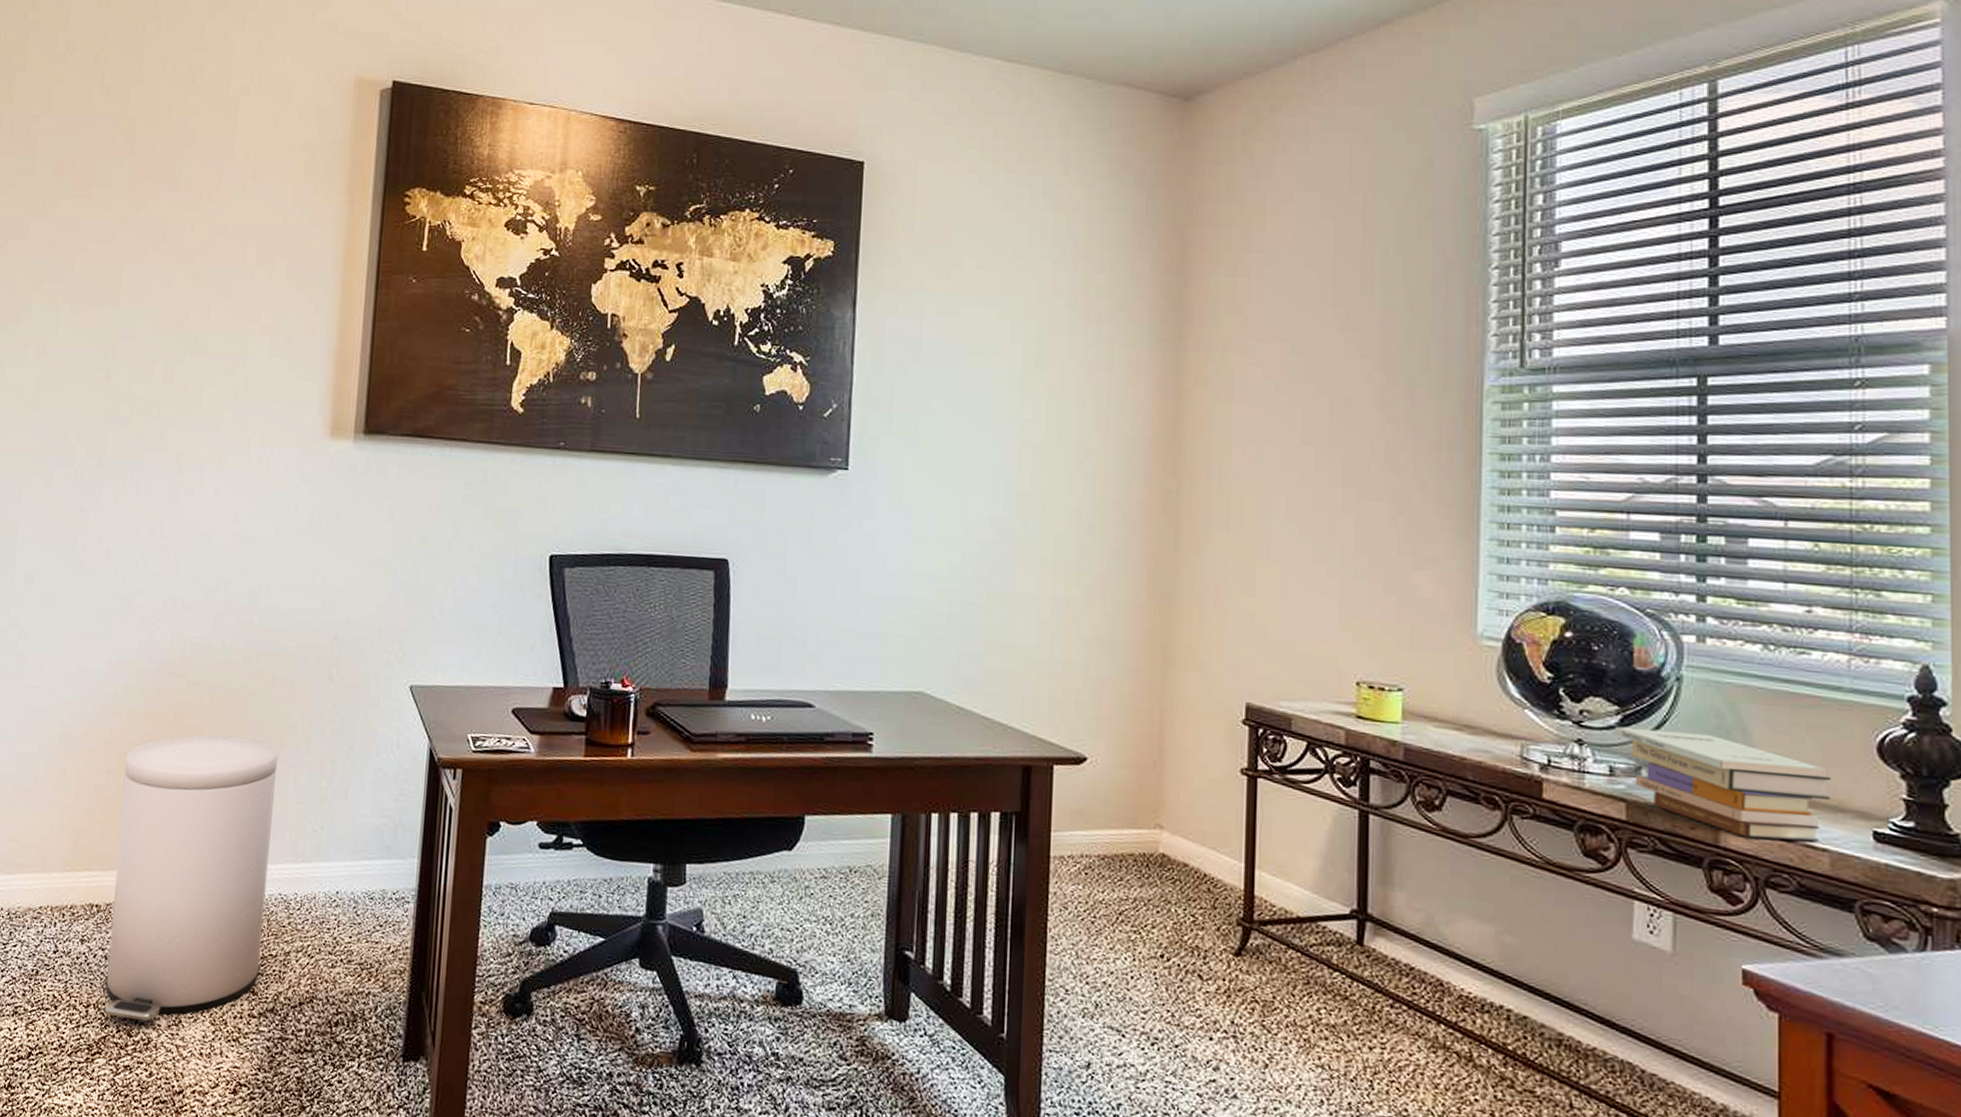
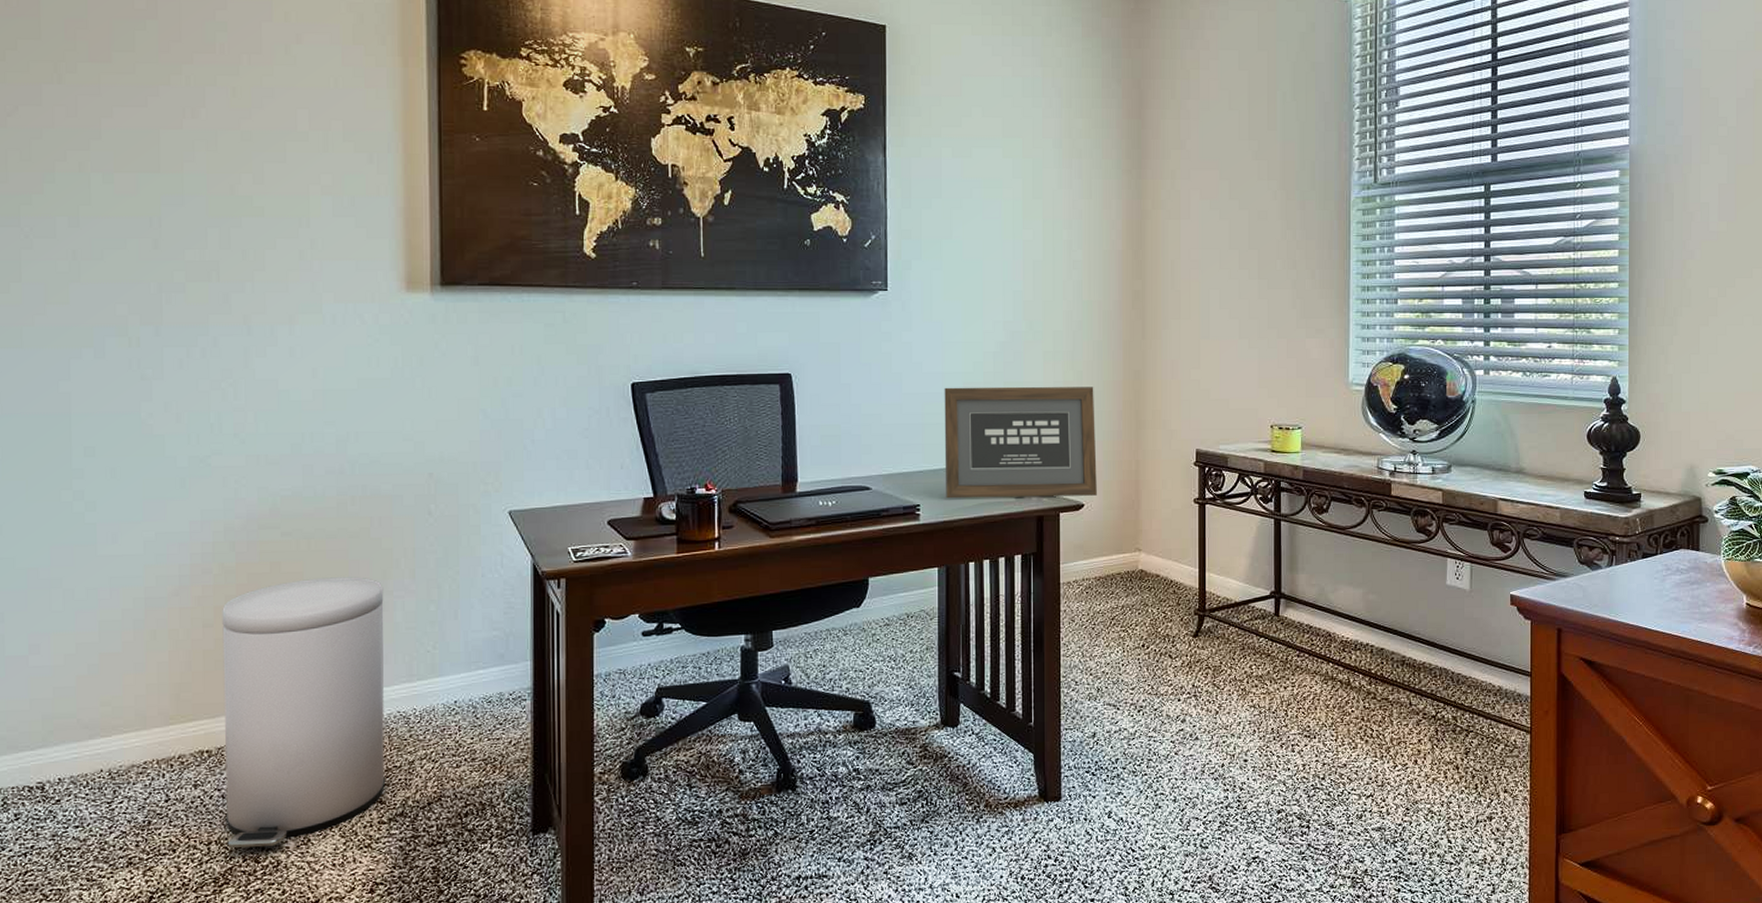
picture frame: none [906,591,1107,748] -> present [944,386,1097,499]
books: present [1614,726,1832,843] -> none [1435,438,1562,506]

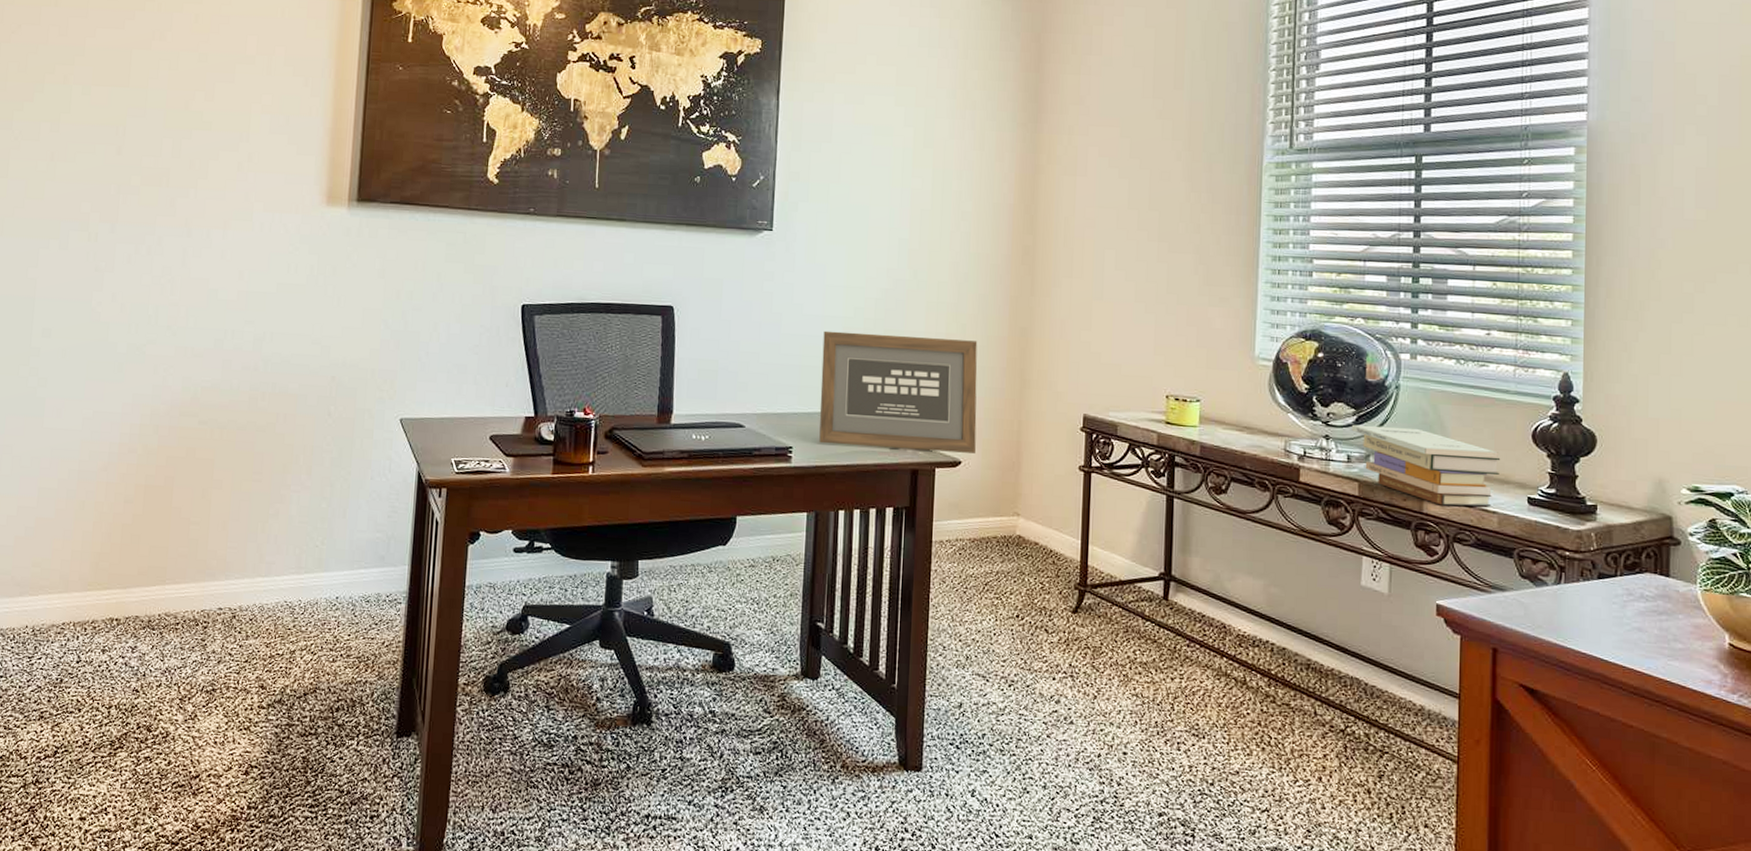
pedal bin: present [222,577,385,848] -> none [125,466,283,718]
books: none [1435,438,1562,506] -> present [1351,424,1501,507]

